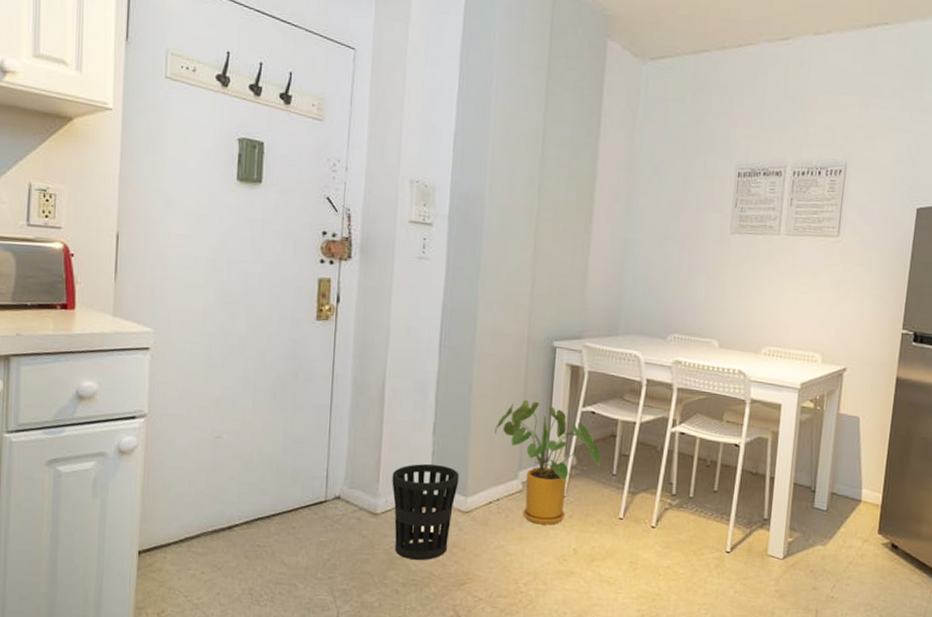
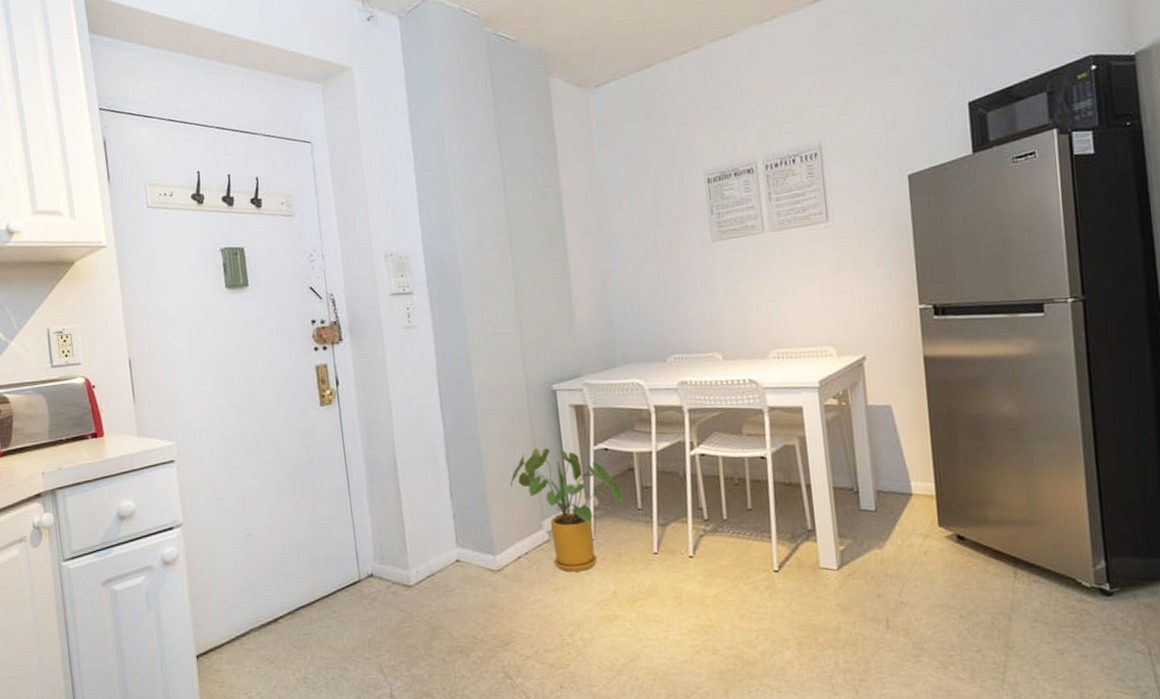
wastebasket: present [392,463,459,561] -> none [418,527,486,627]

